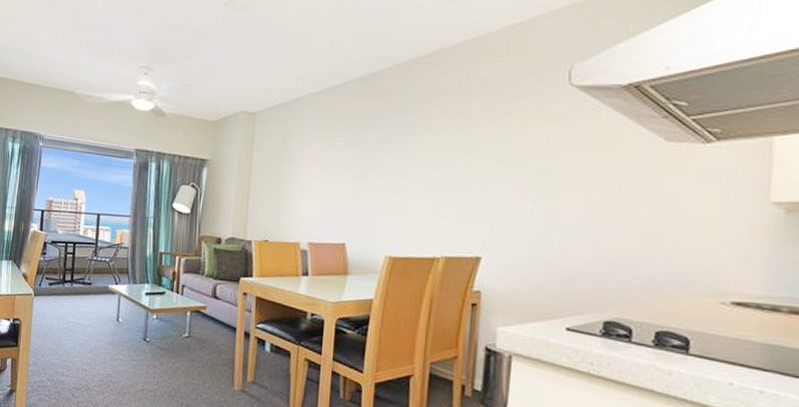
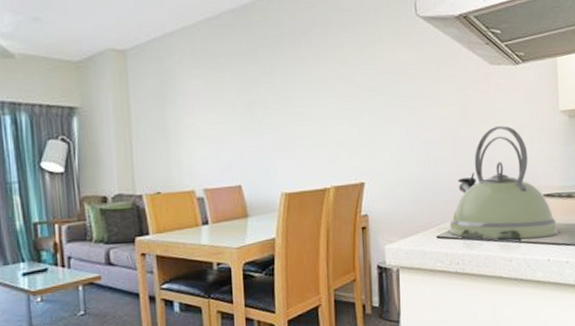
kettle: none [582,212,753,357] -> present [448,125,559,241]

